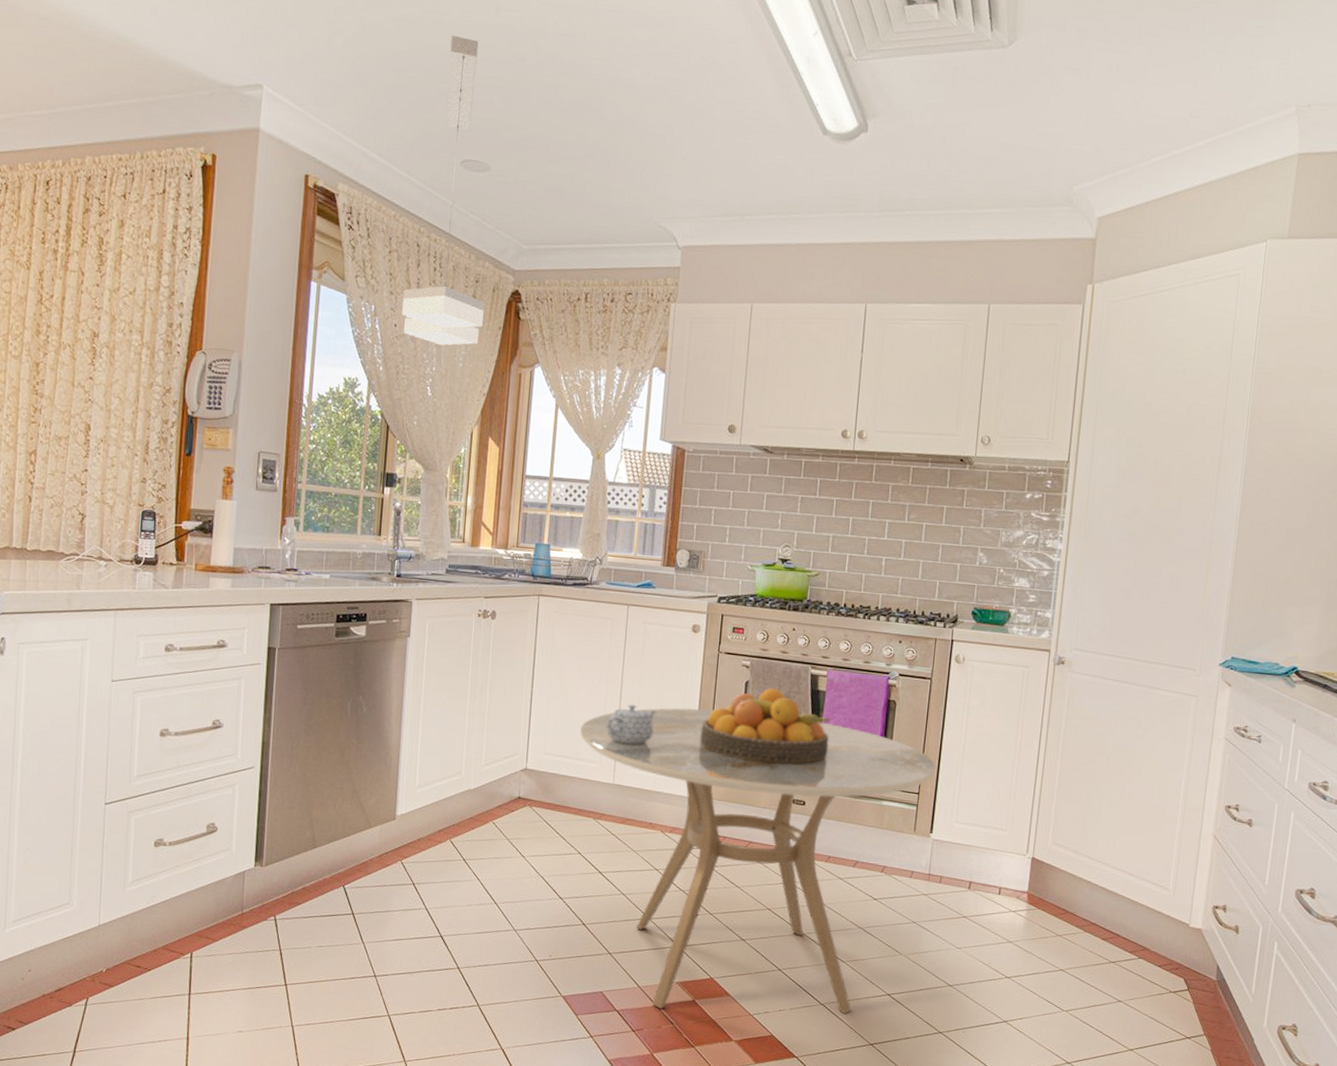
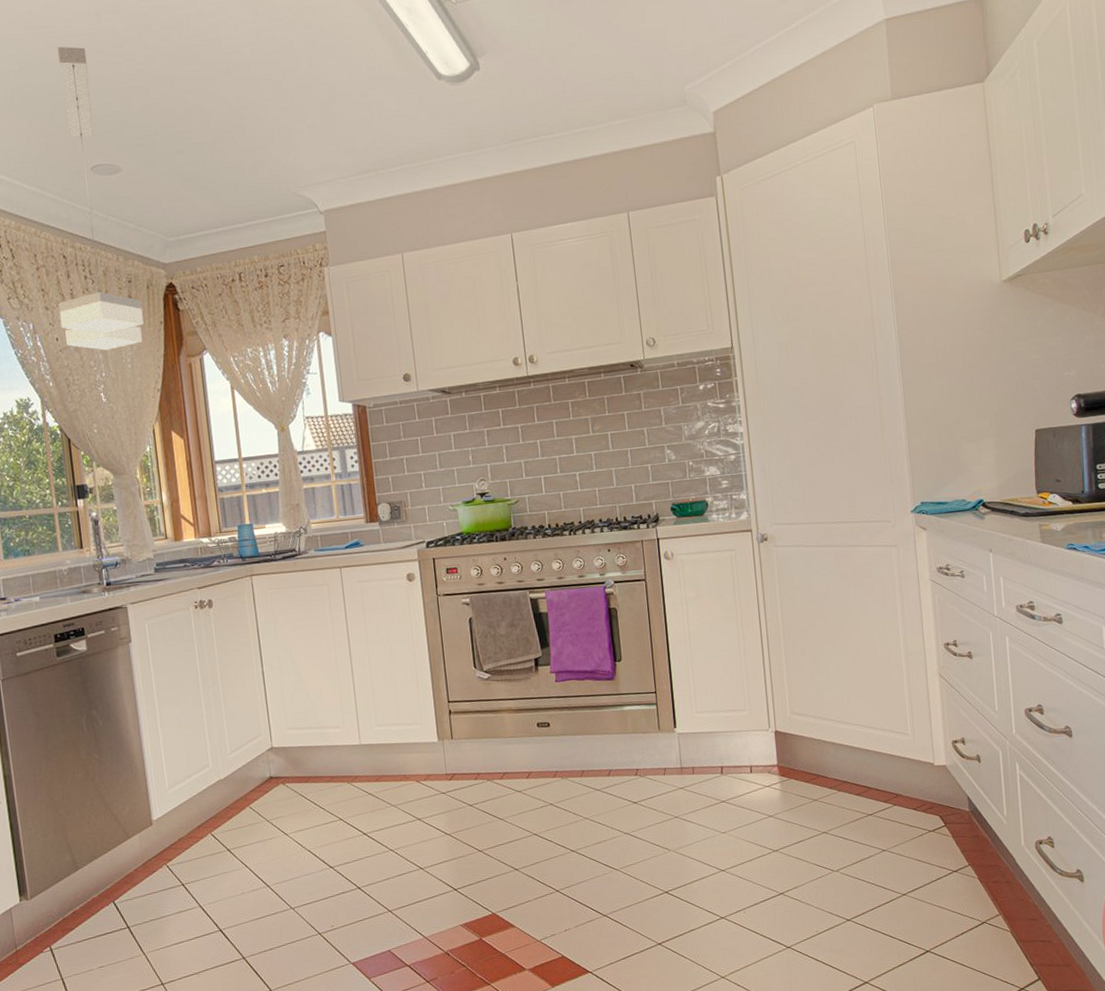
dining table: present [580,707,936,1014] -> none [318,642,668,954]
teapot: present [606,704,657,744] -> none [341,663,390,703]
fruit bowl: present [700,687,831,764] -> none [435,619,562,695]

